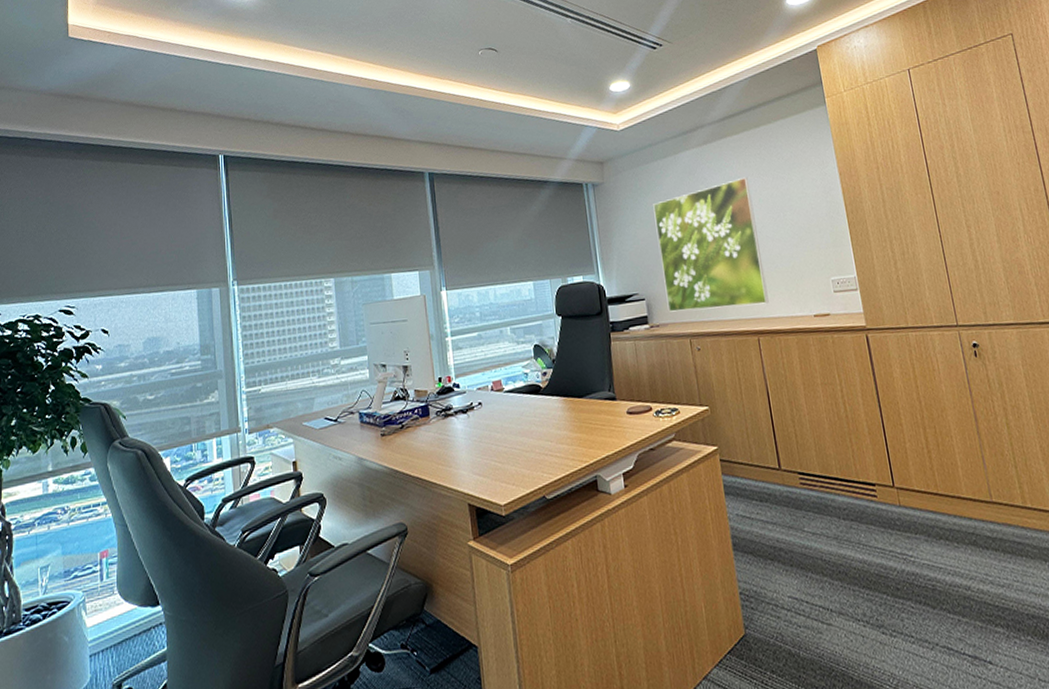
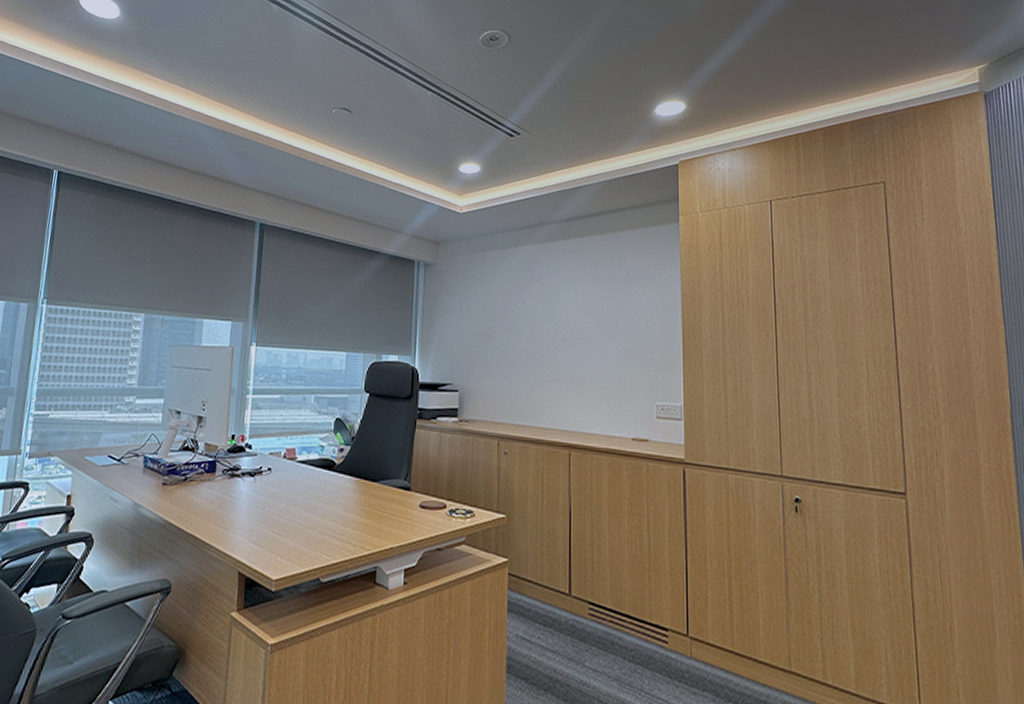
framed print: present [653,176,769,312] -> none [480,282,587,418]

